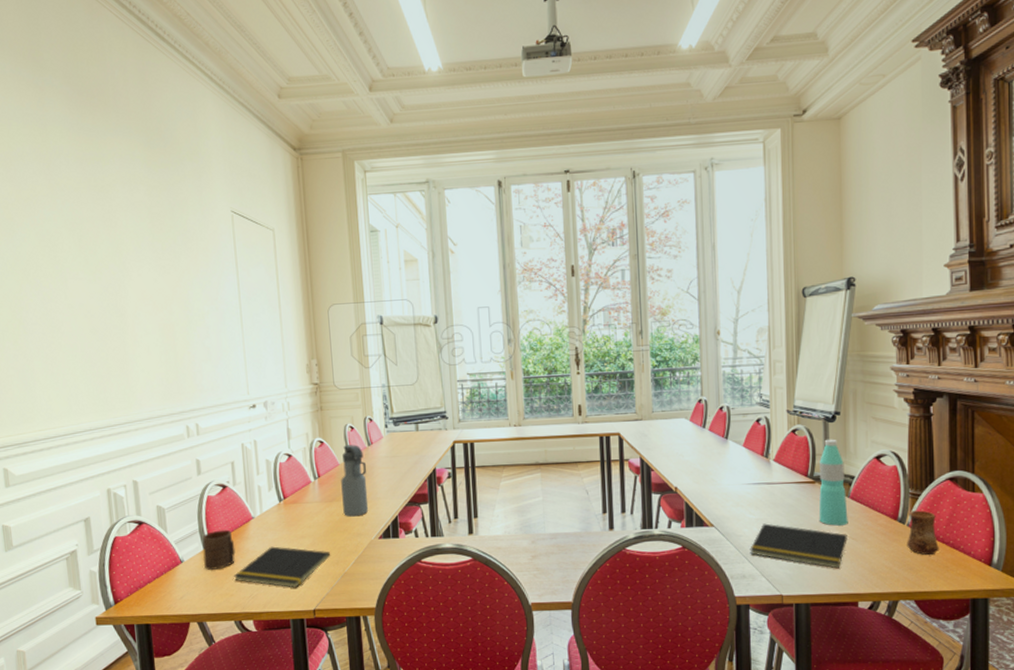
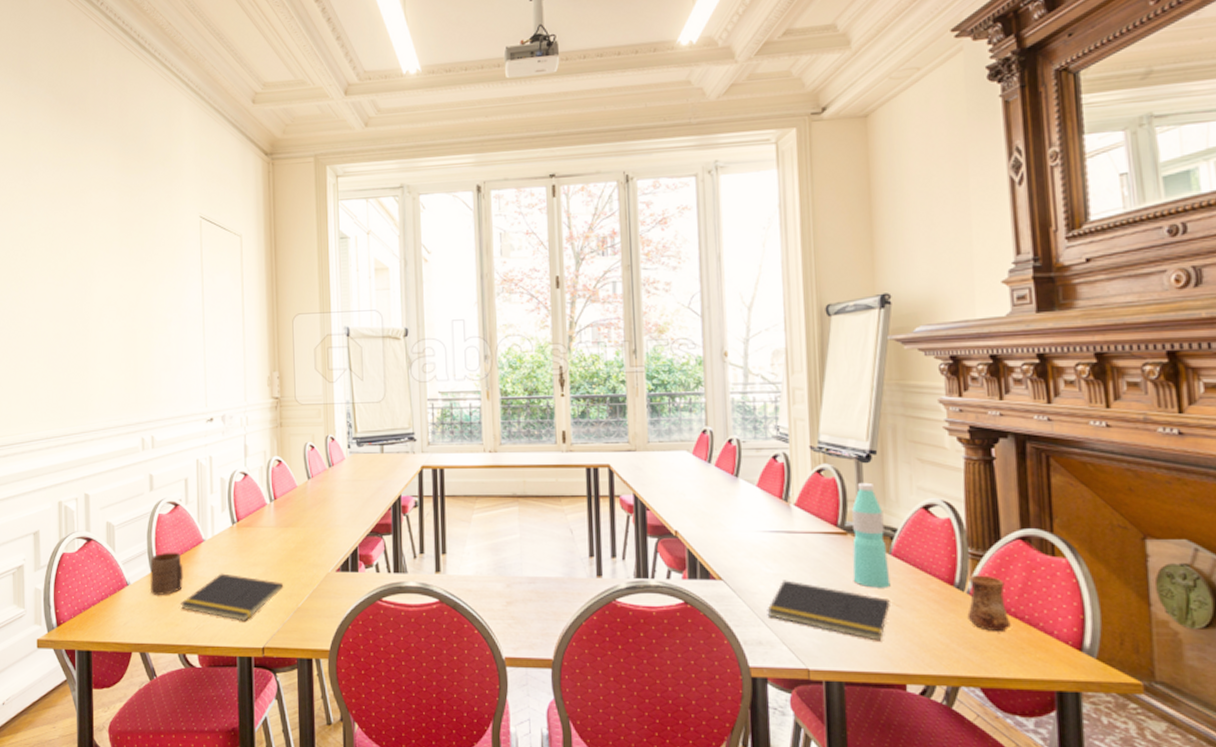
water bottle: present [341,445,369,517] -> none [298,465,327,545]

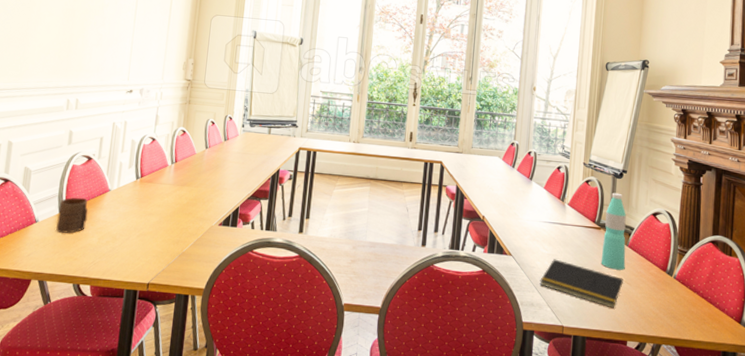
notepad: present [181,573,284,622] -> none [81,219,173,261]
cup: present [967,575,1011,633] -> none [672,265,699,308]

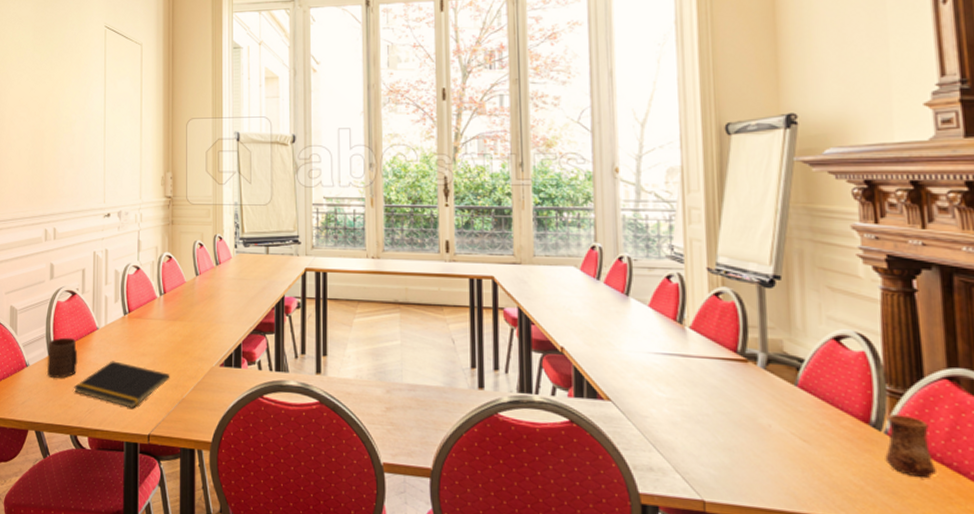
notepad: none [81,219,173,261] -> present [74,361,170,409]
notepad: present [539,259,623,309] -> none [659,405,796,478]
water bottle: present [601,192,626,270] -> none [753,308,797,422]
cup: none [672,265,699,308] -> present [885,414,936,479]

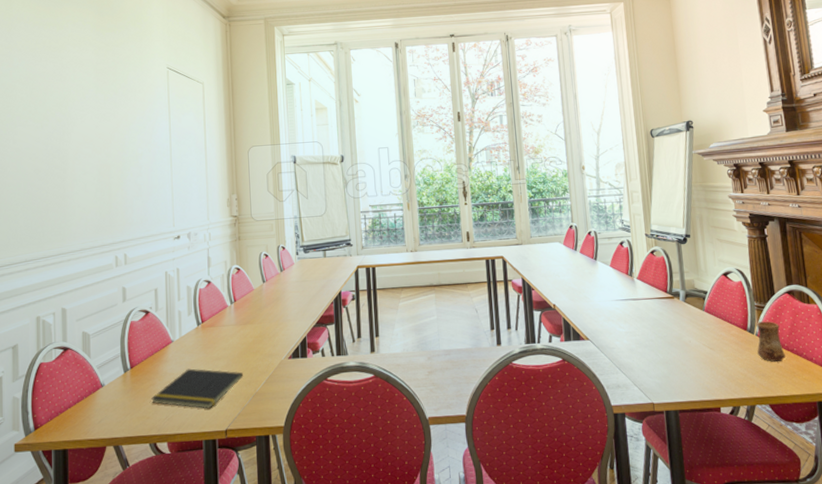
cup: present [46,337,78,379] -> none [122,353,154,394]

